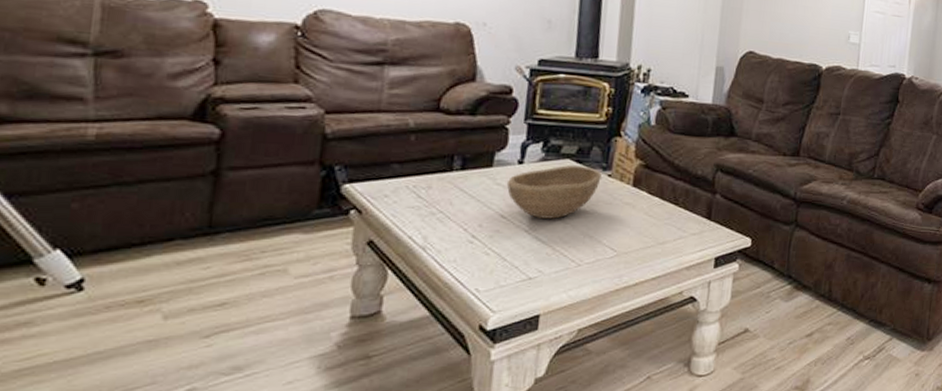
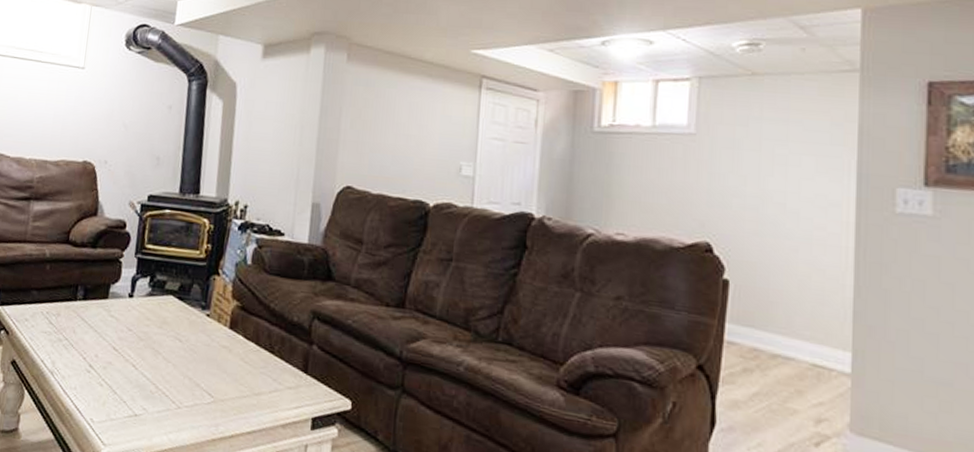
bowl: present [506,165,602,219] -> none [118,302,201,356]

